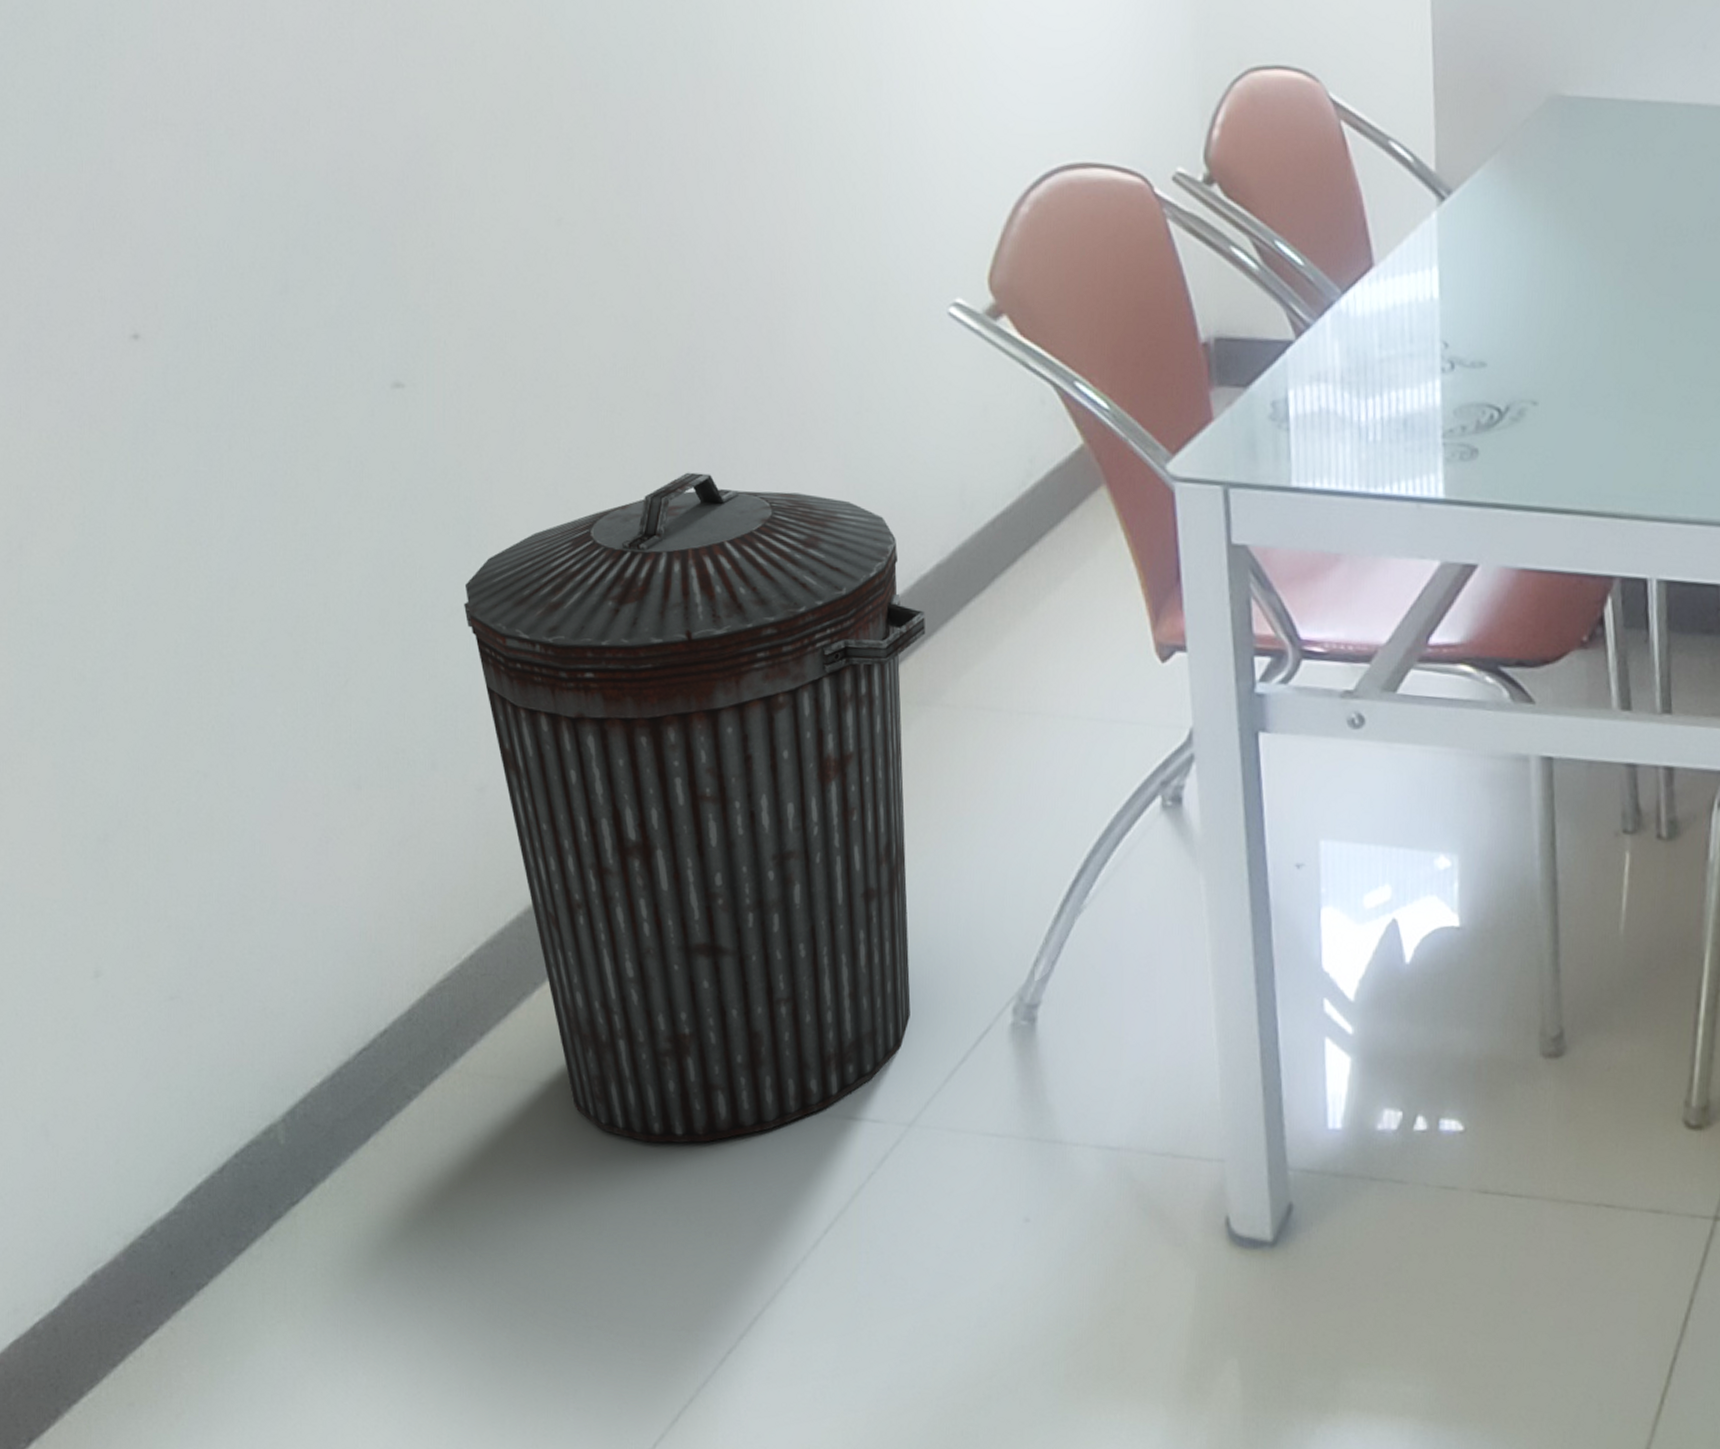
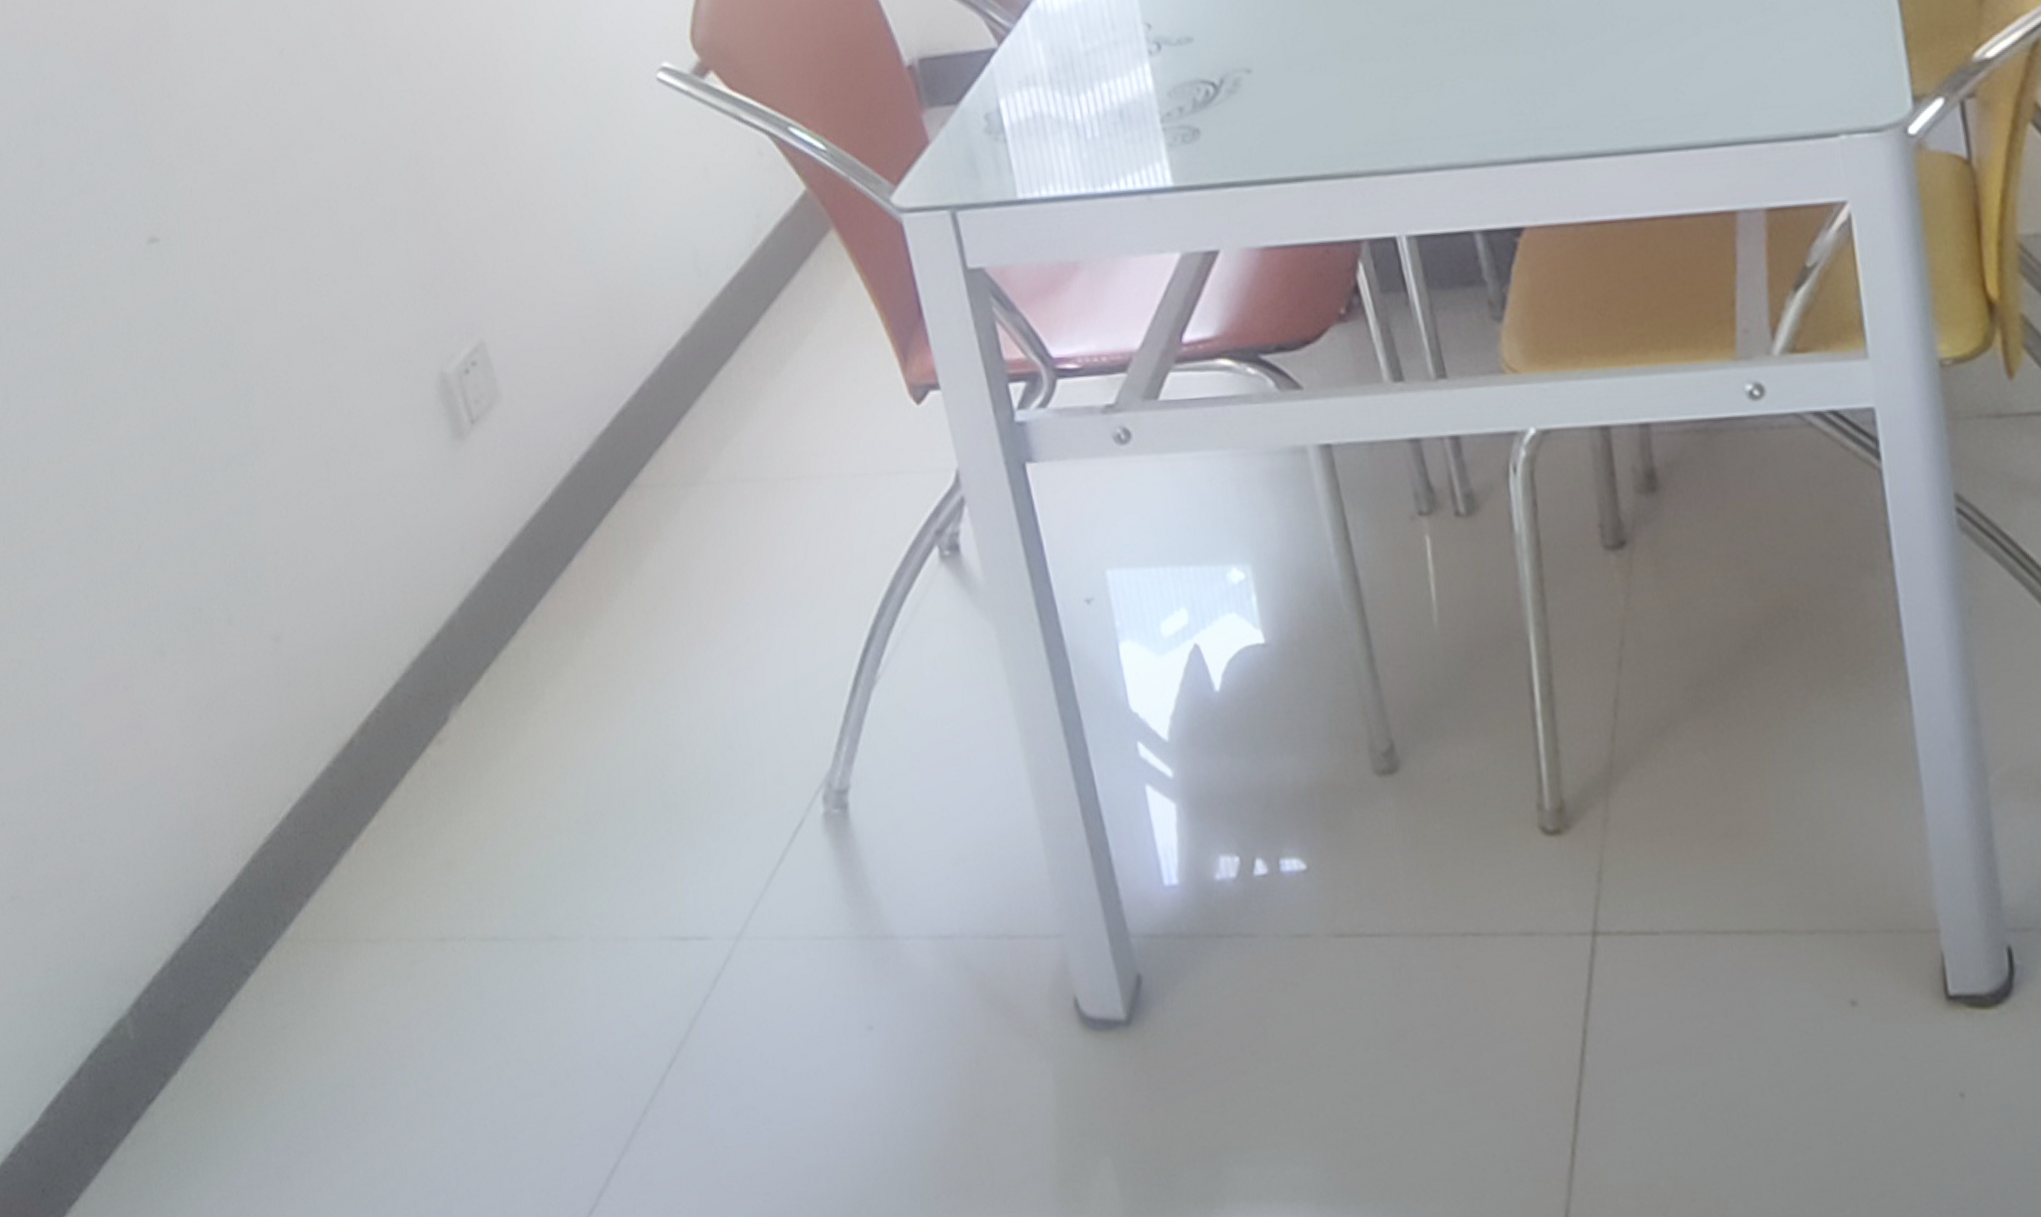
trash can: present [464,472,926,1143] -> none [237,280,722,992]

